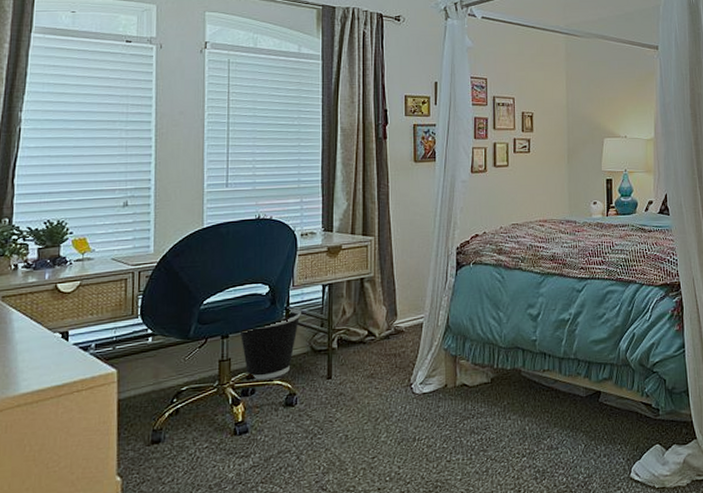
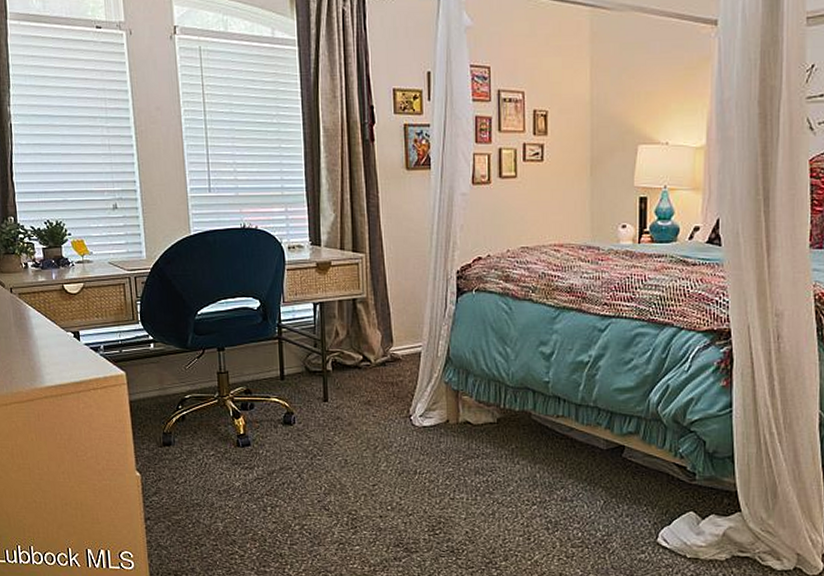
wastebasket: present [239,308,301,380] -> none [234,324,294,396]

